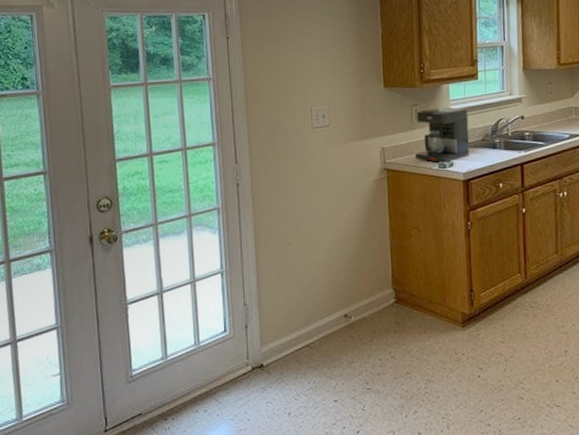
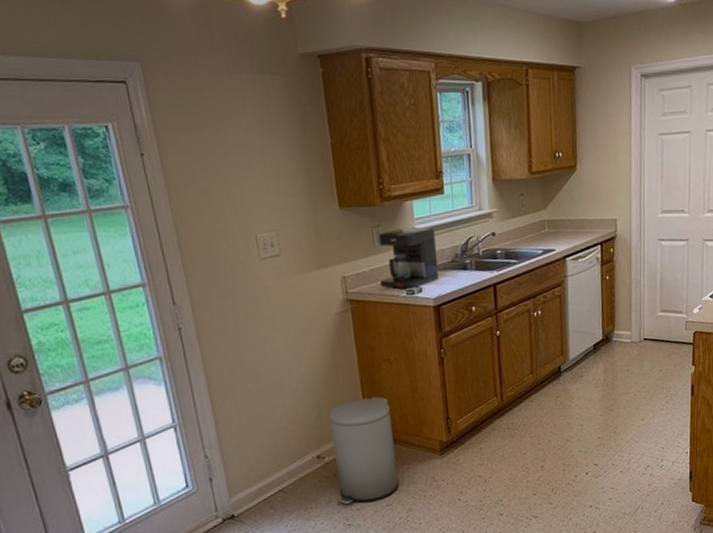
pedal bin: none [358,262,420,368] -> present [328,396,400,505]

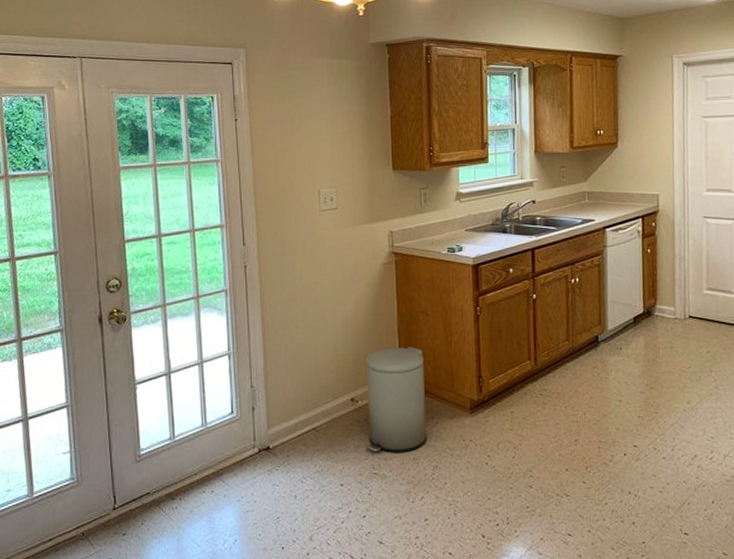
coffee maker: present [378,227,440,290] -> none [423,191,480,248]

